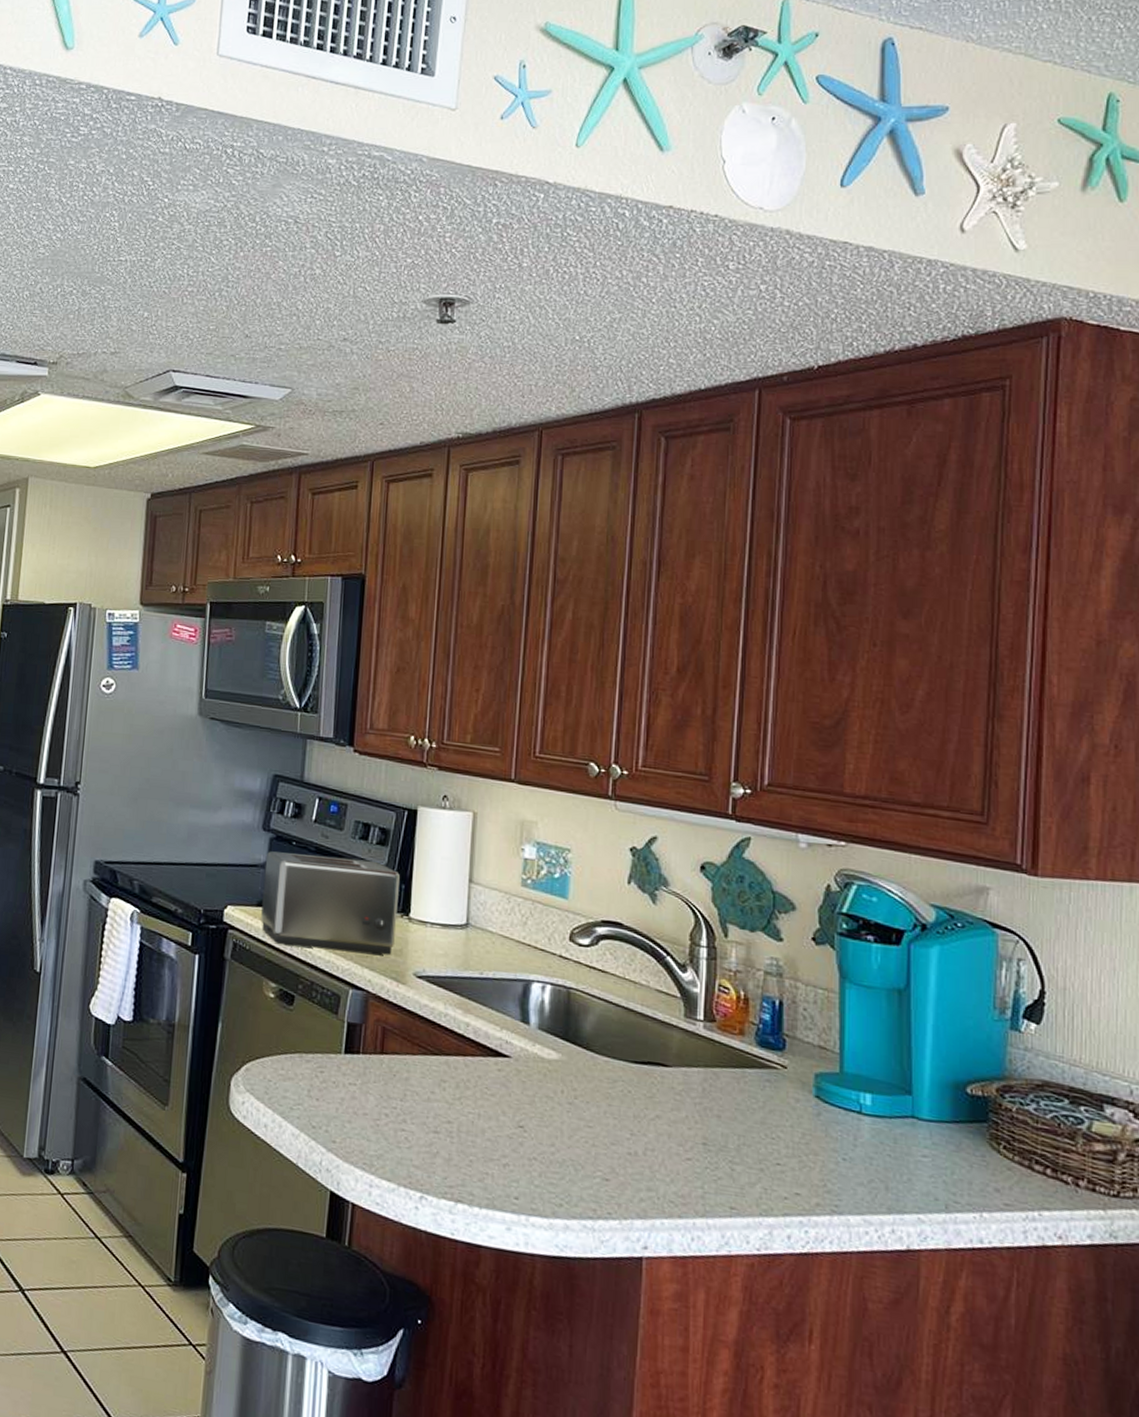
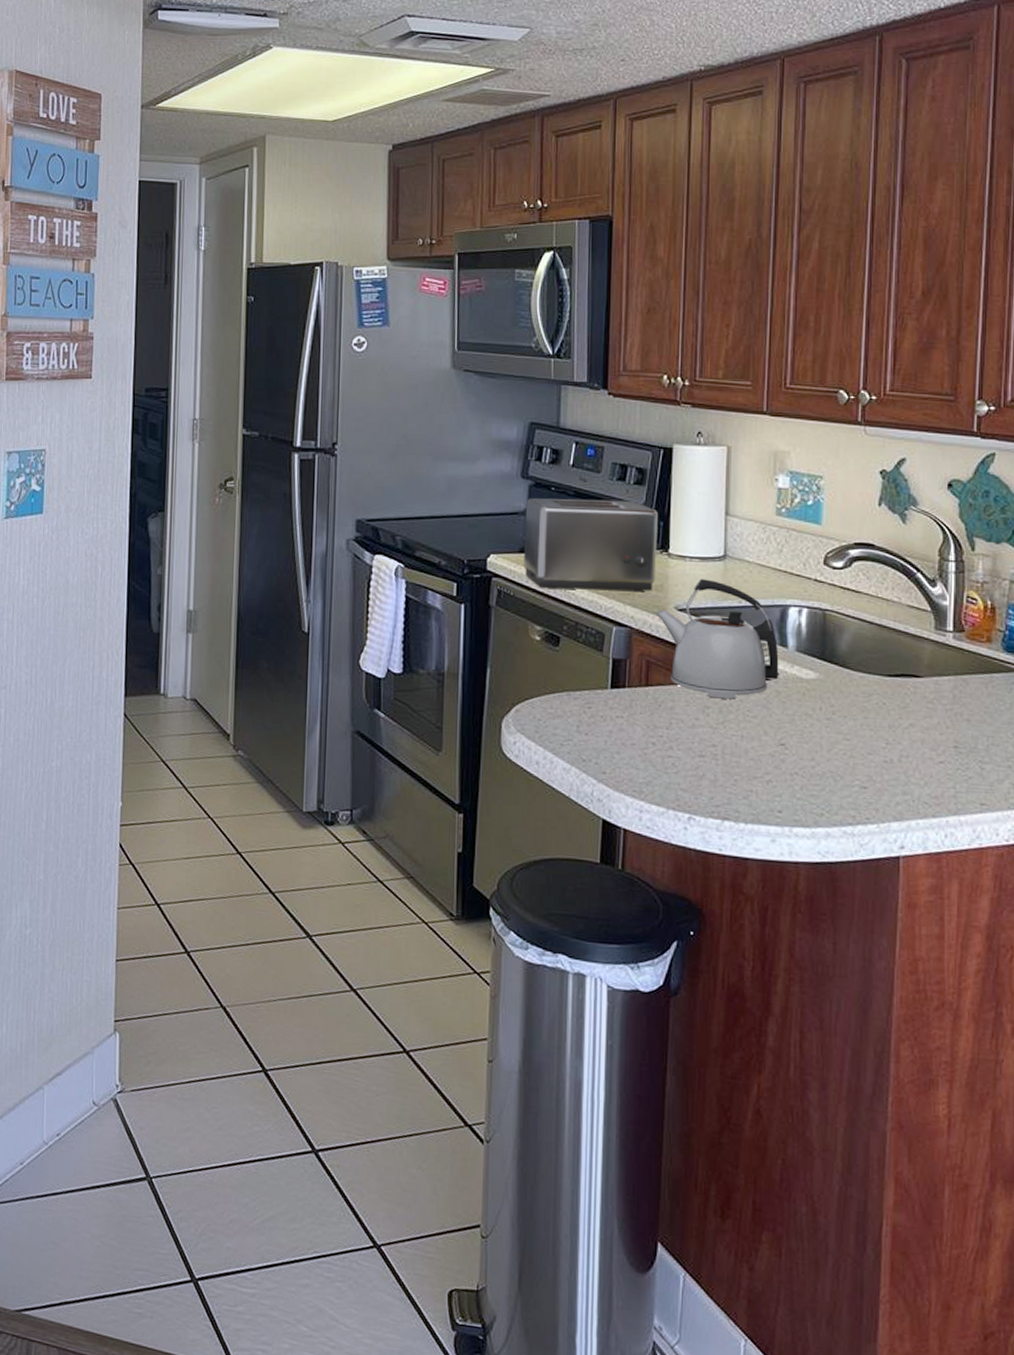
kettle: none [394,946,521,1075] -> present [655,579,780,699]

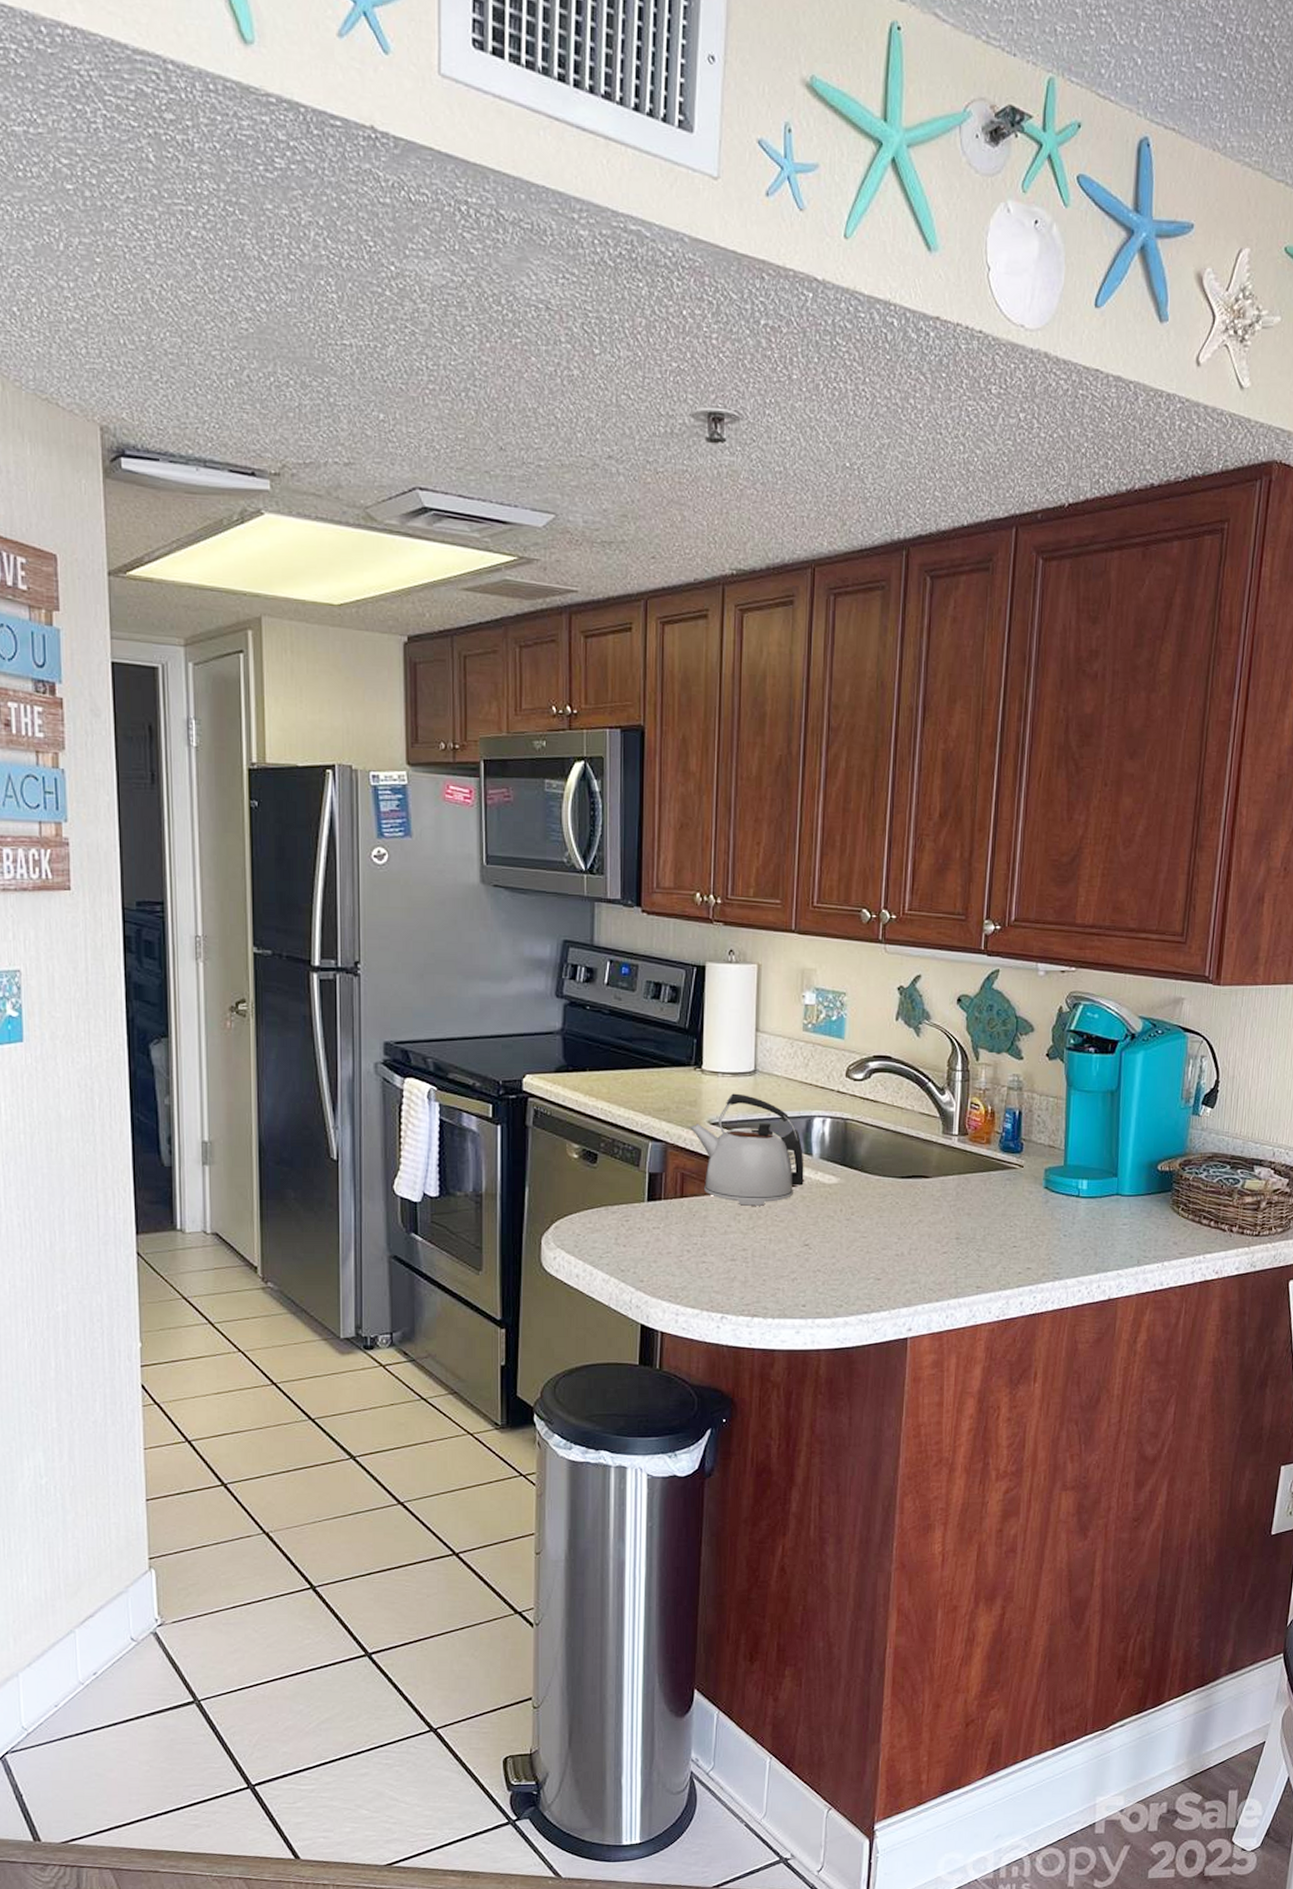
toaster: present [524,498,658,592] -> none [560,1017,691,1108]

